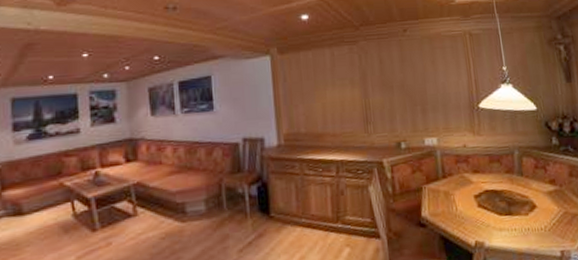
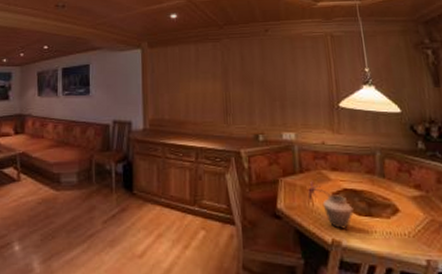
vase: none [450,185,495,231] -> present [307,180,353,229]

